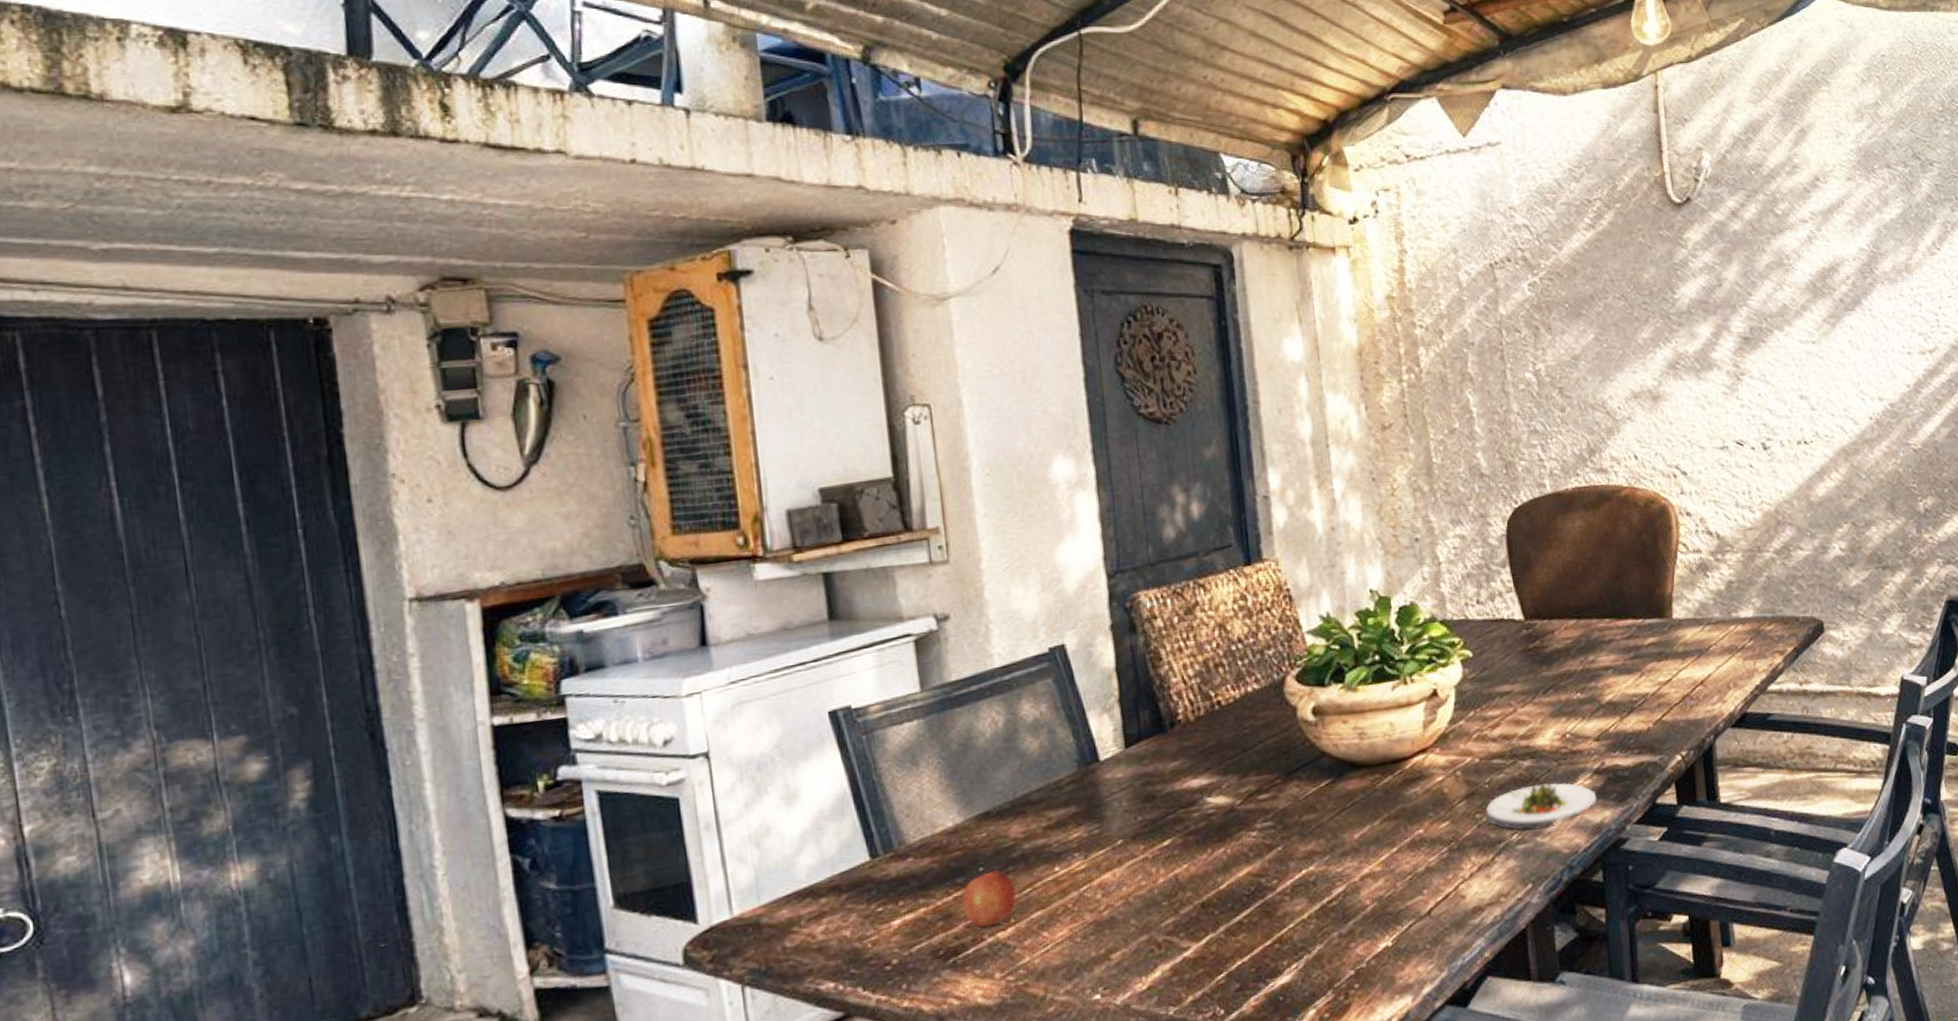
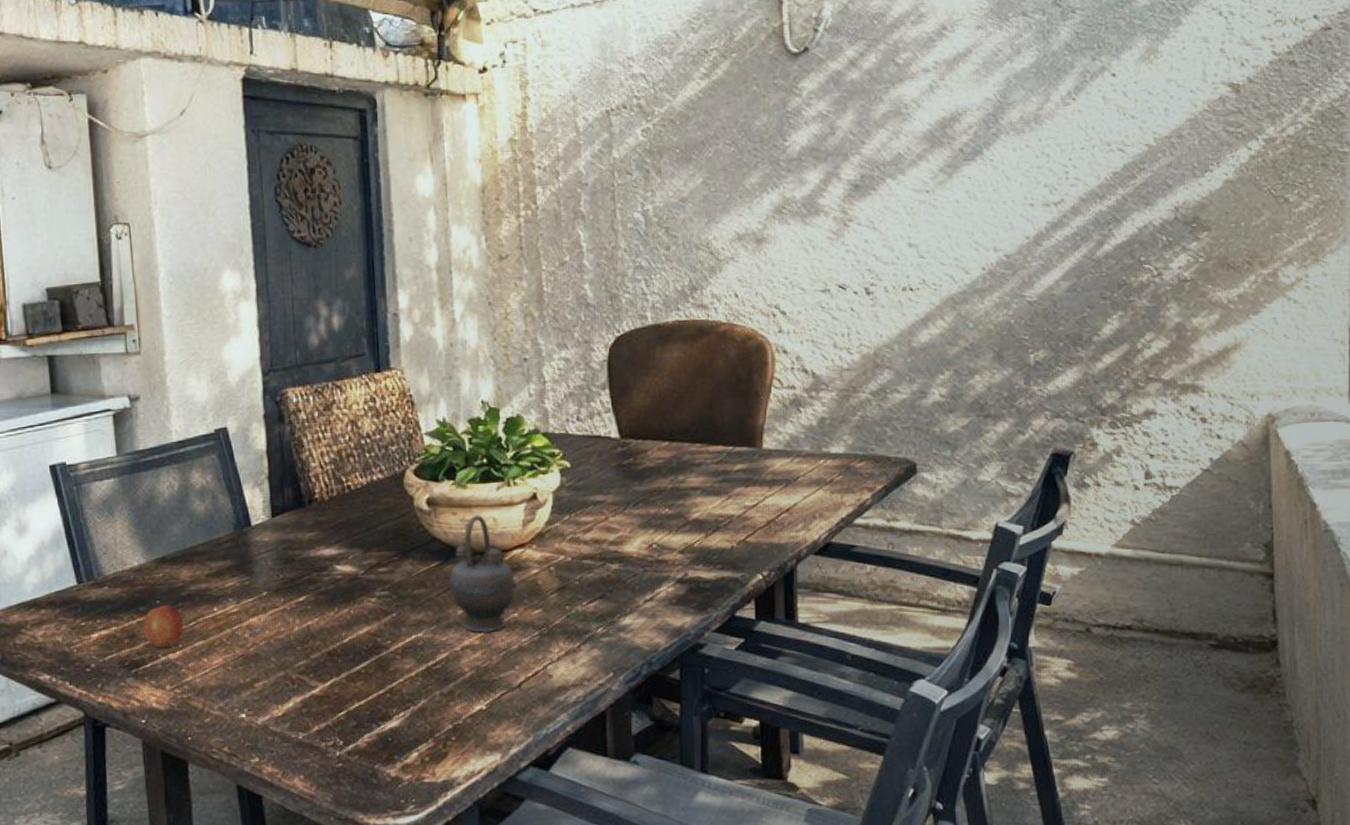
teapot: none [1341,719,1422,858] -> present [448,514,518,633]
salad plate: present [1485,782,1598,830] -> none [574,586,679,625]

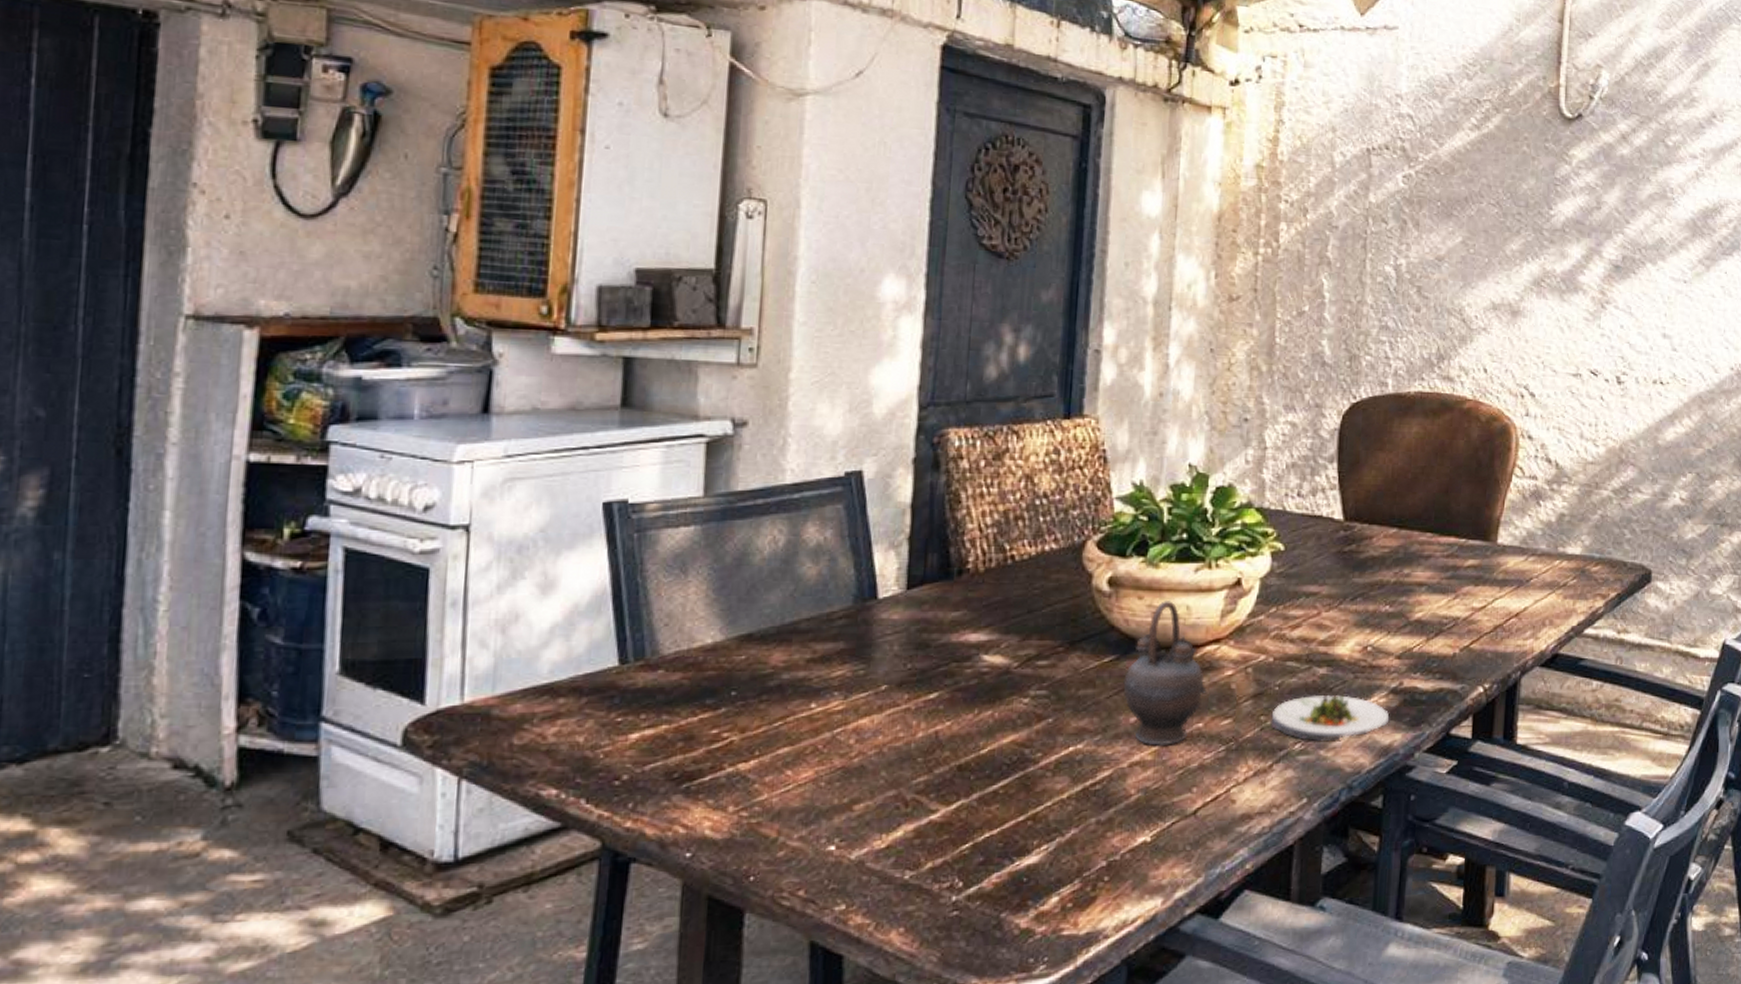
fruit: present [143,604,184,649] -> none [707,697,767,757]
salad plate: none [574,586,679,625] -> present [1270,695,1390,741]

